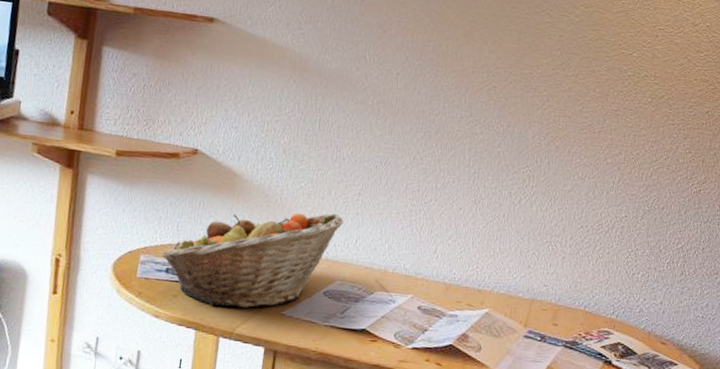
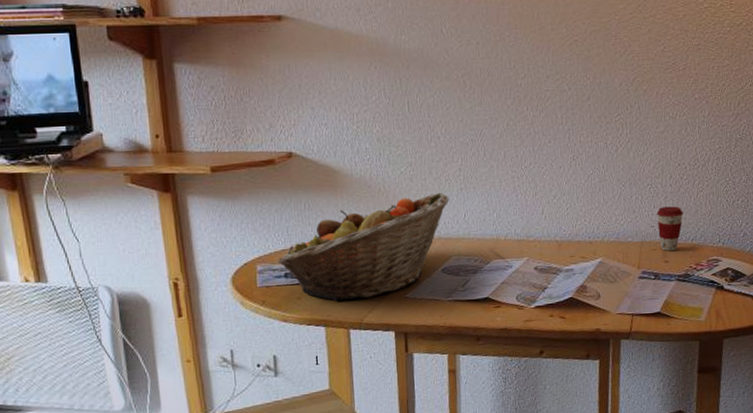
coffee cup: none [550,267,580,314] -> present [656,206,684,251]

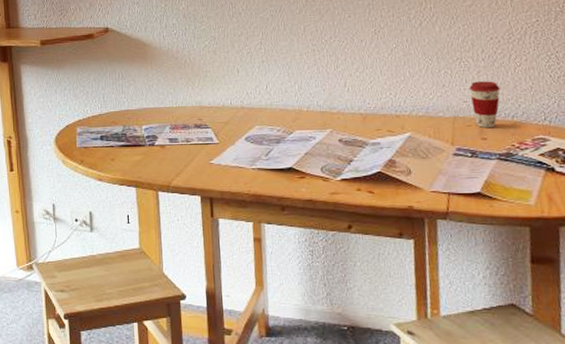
fruit basket: present [278,192,449,302] -> none [95,64,251,164]

